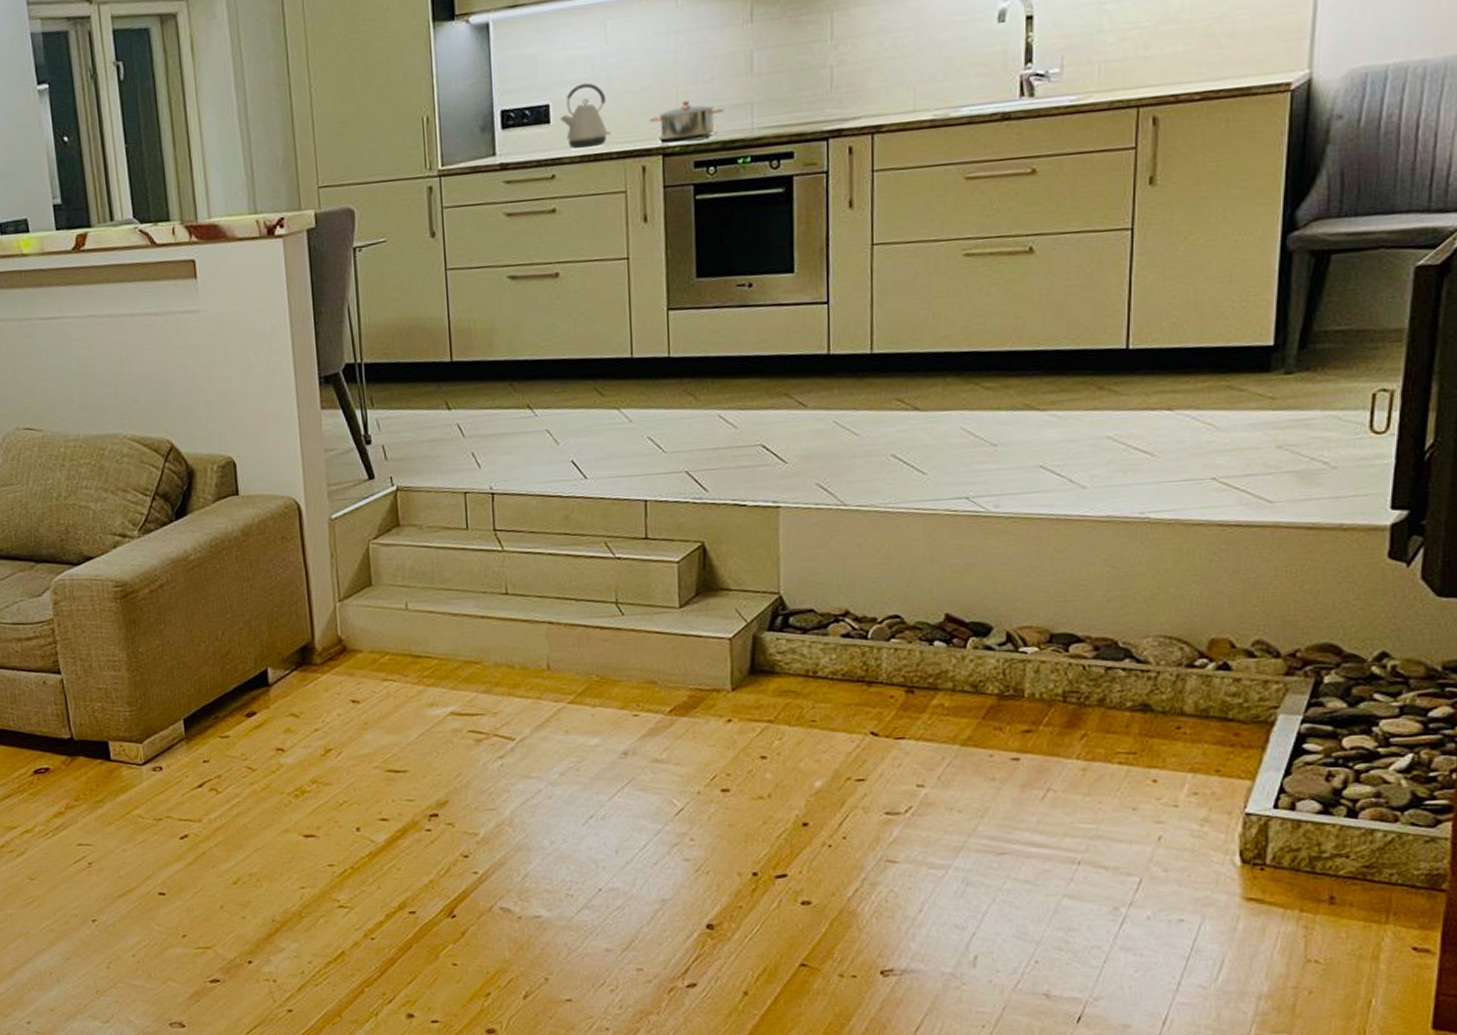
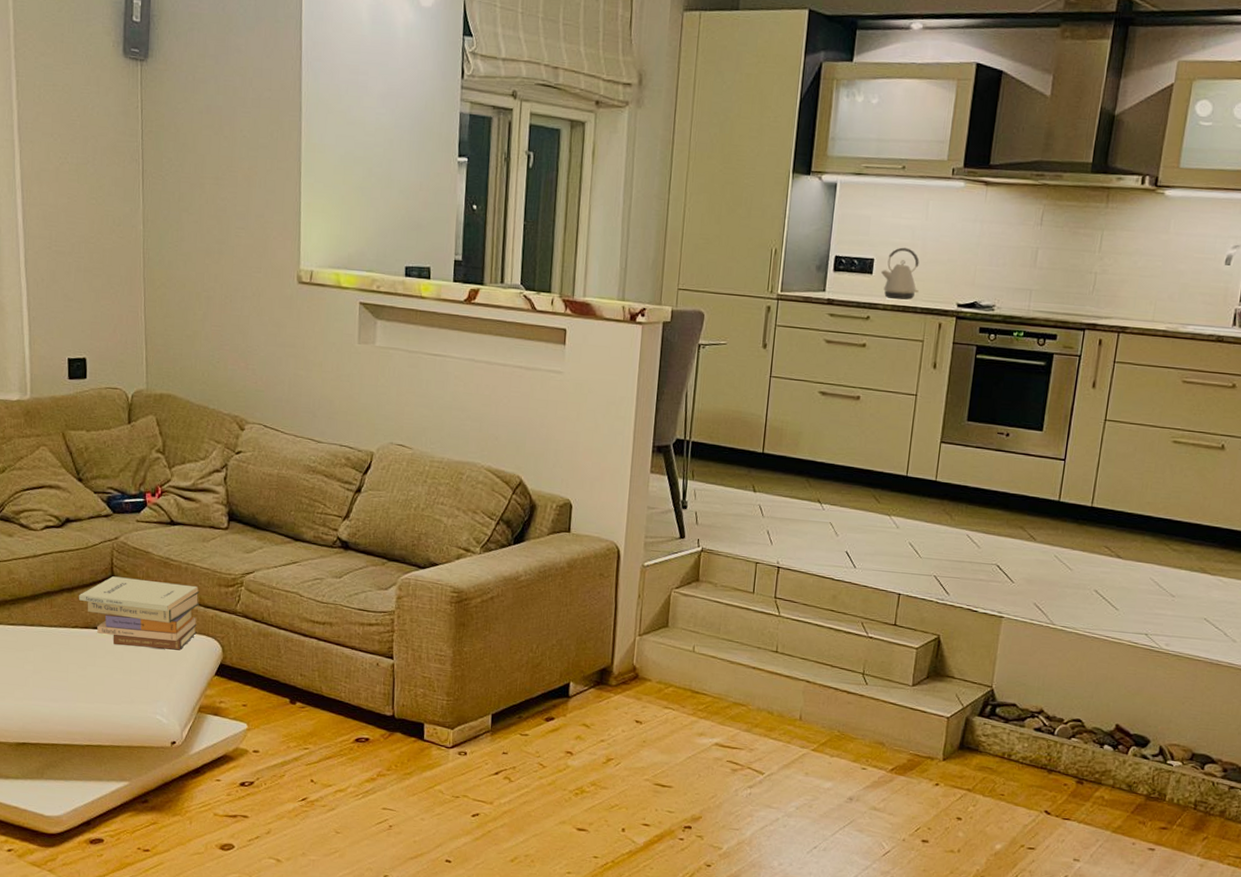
cooking pot: present [649,100,725,141] -> none [950,277,1010,309]

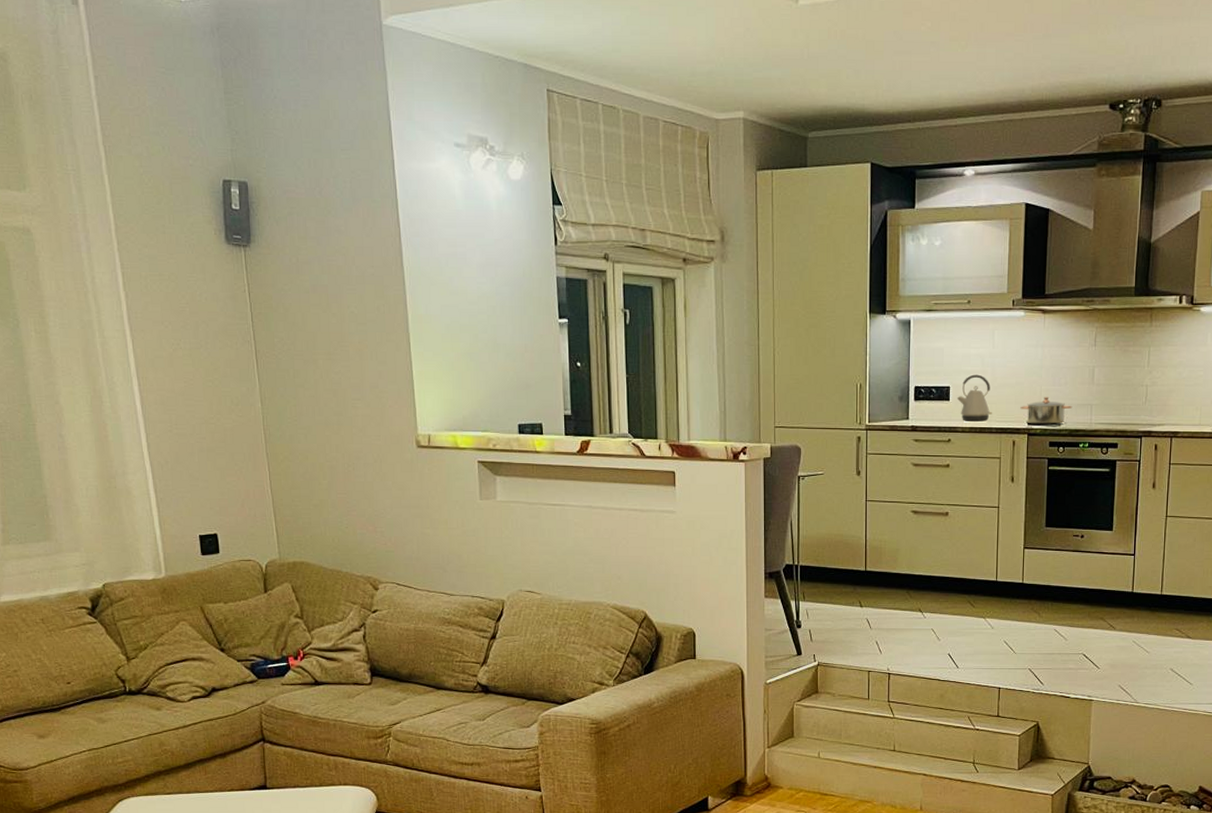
books: present [78,576,200,650] -> none [231,739,350,804]
cooking pot: none [950,277,1010,309] -> present [1020,397,1073,425]

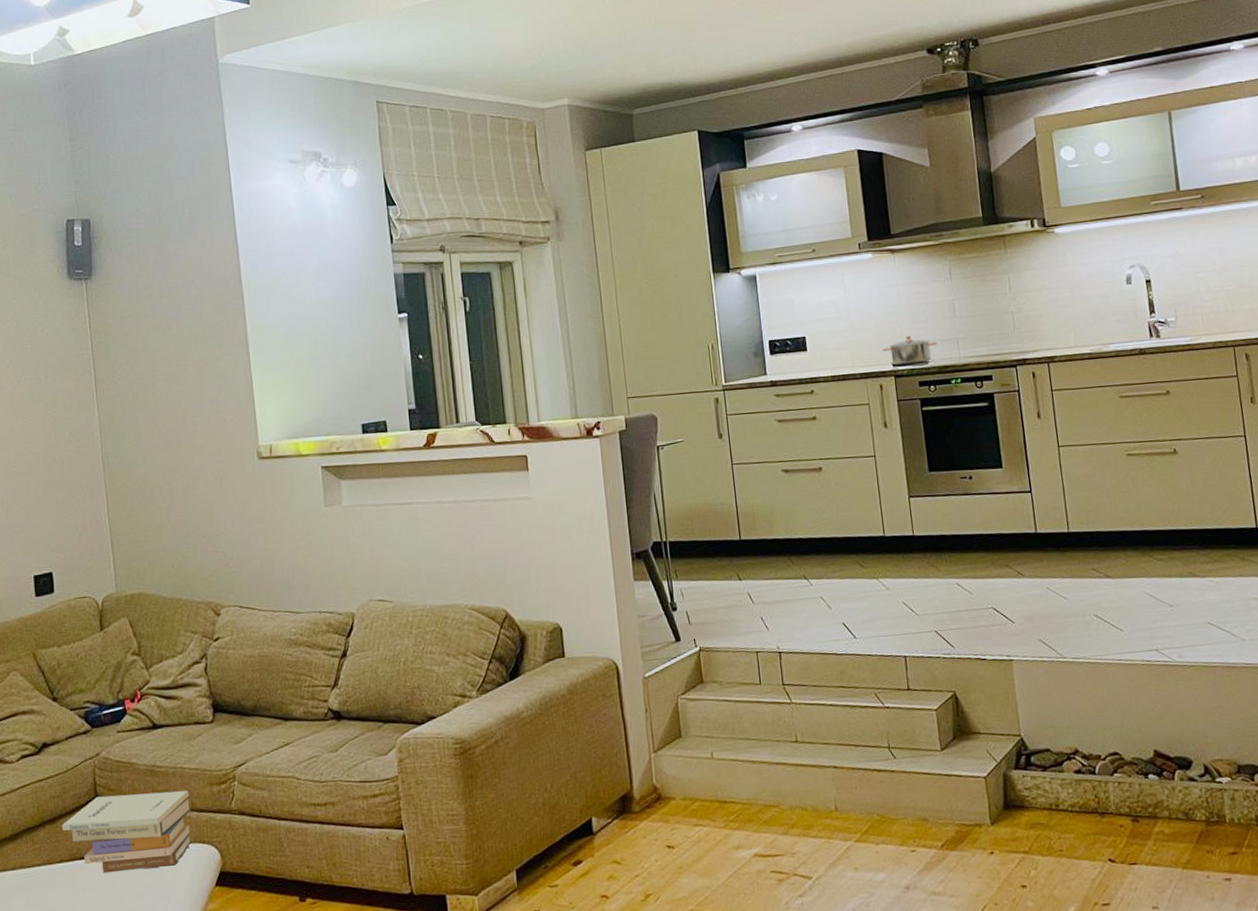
books: none [231,739,350,804] -> present [61,790,192,874]
kettle: present [957,374,992,423] -> none [814,321,854,371]

